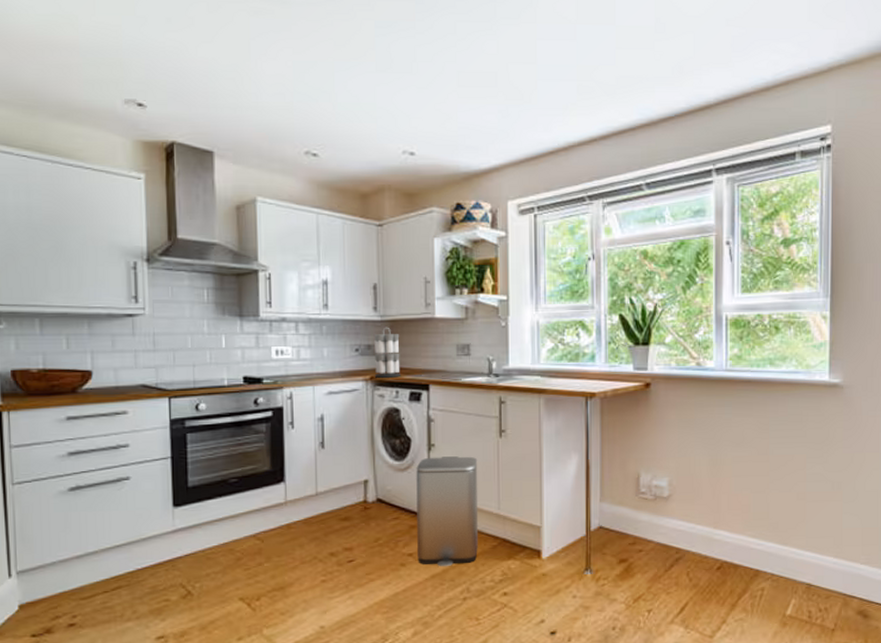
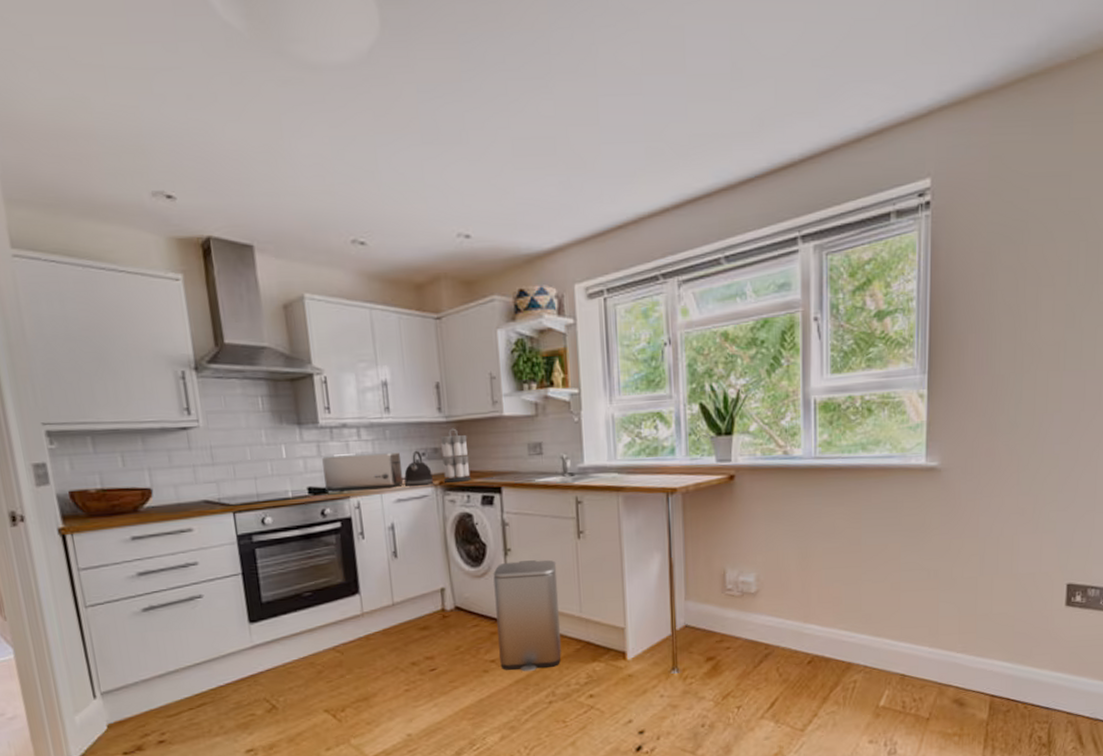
toaster: none [259,347,336,382] -> present [321,452,404,492]
kettle: none [336,346,365,380] -> present [404,450,434,486]

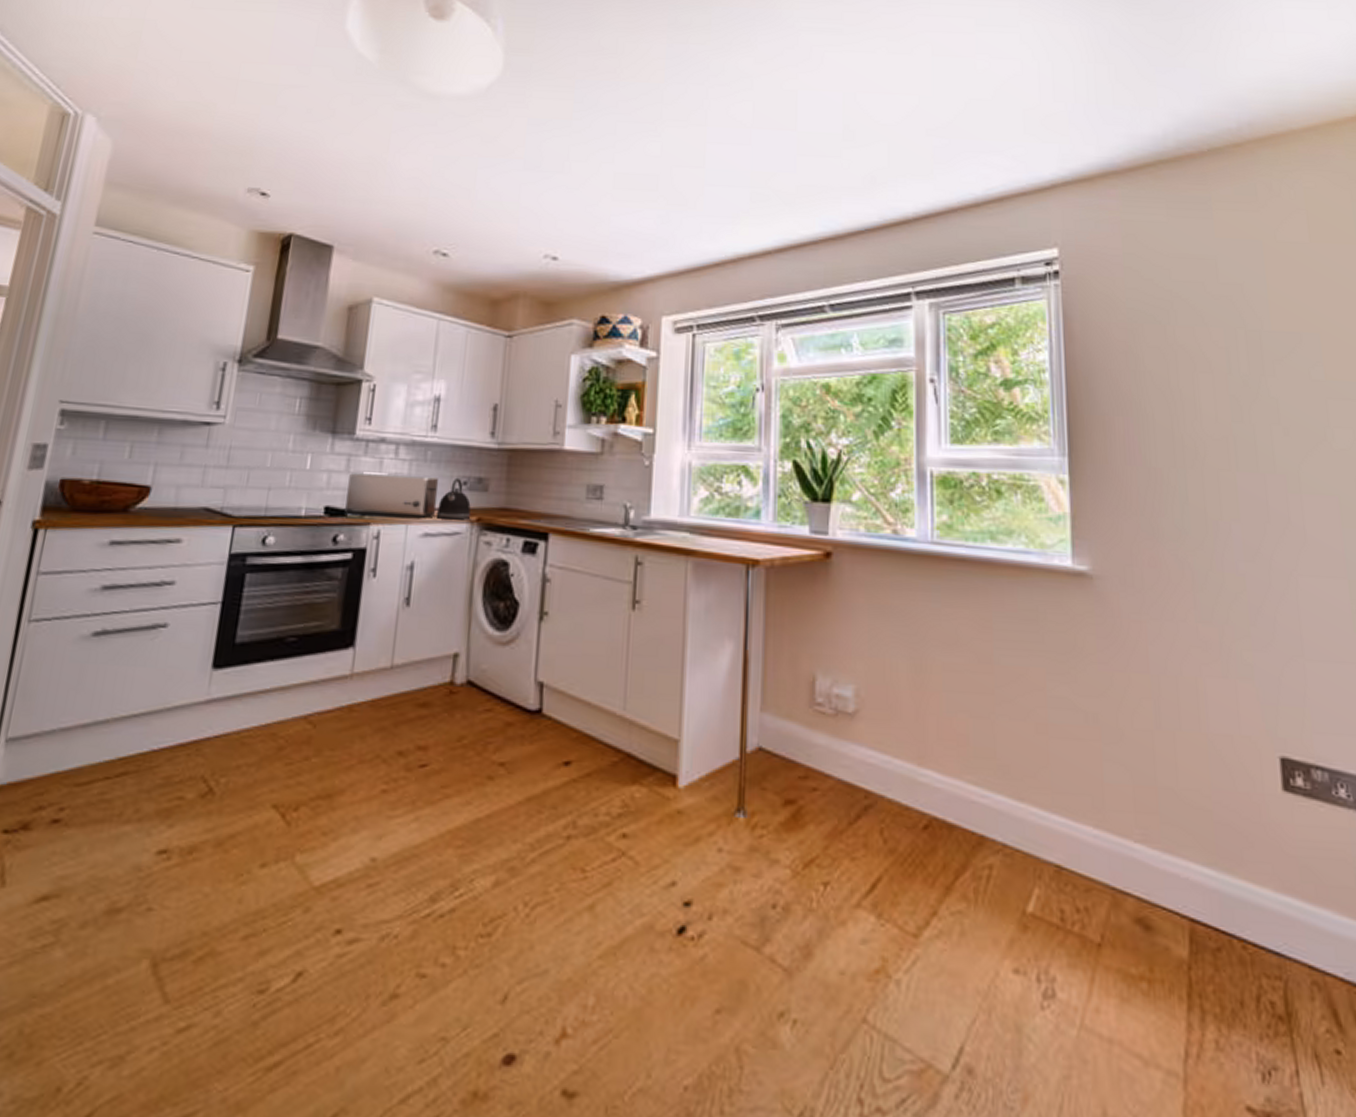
spice rack: present [441,428,471,483] -> none [482,457,519,521]
pedal bin: present [493,559,561,672] -> none [511,629,602,787]

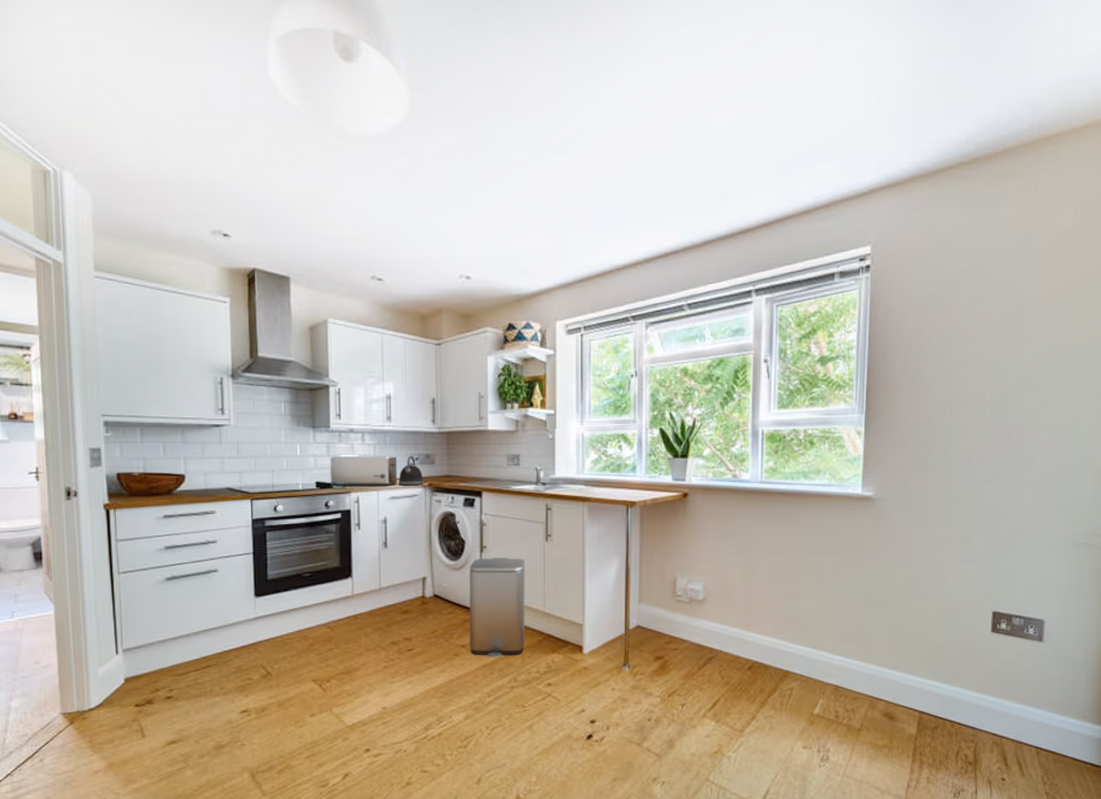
pedal bin: none [511,629,602,787] -> present [469,558,526,658]

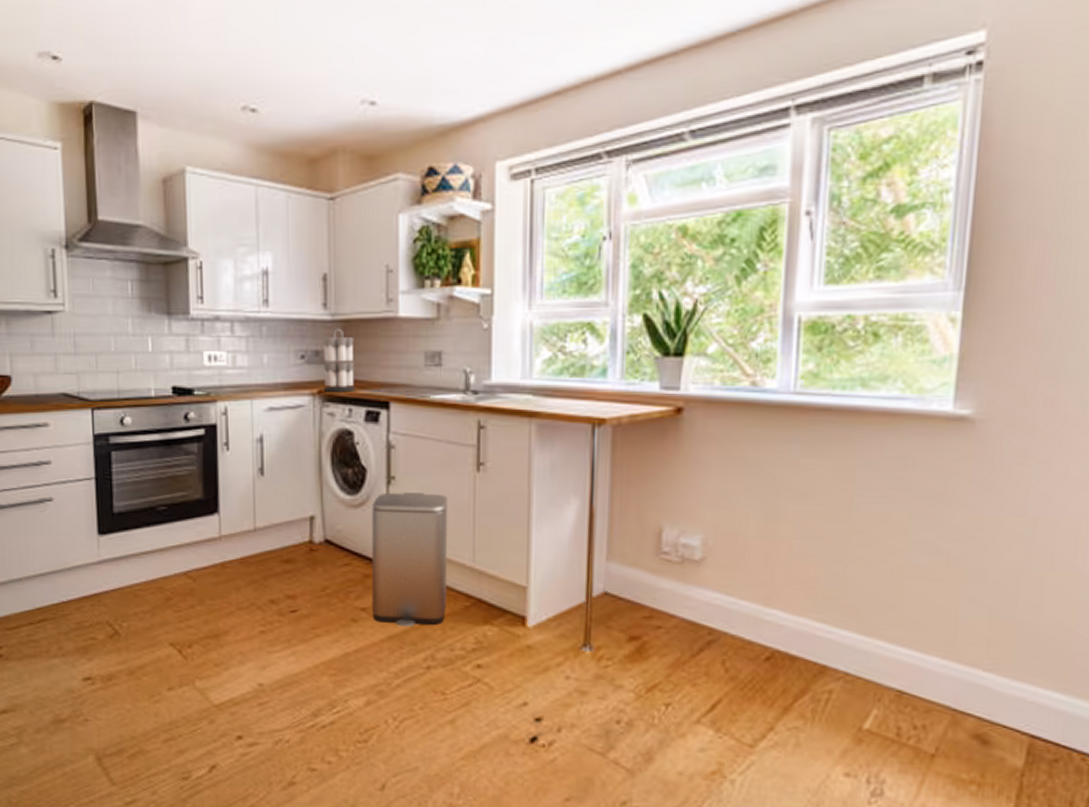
toaster: present [329,456,398,487] -> none [189,353,278,394]
kettle: present [398,455,424,486] -> none [278,351,312,393]
spice rack: none [432,438,456,485] -> present [323,328,355,392]

